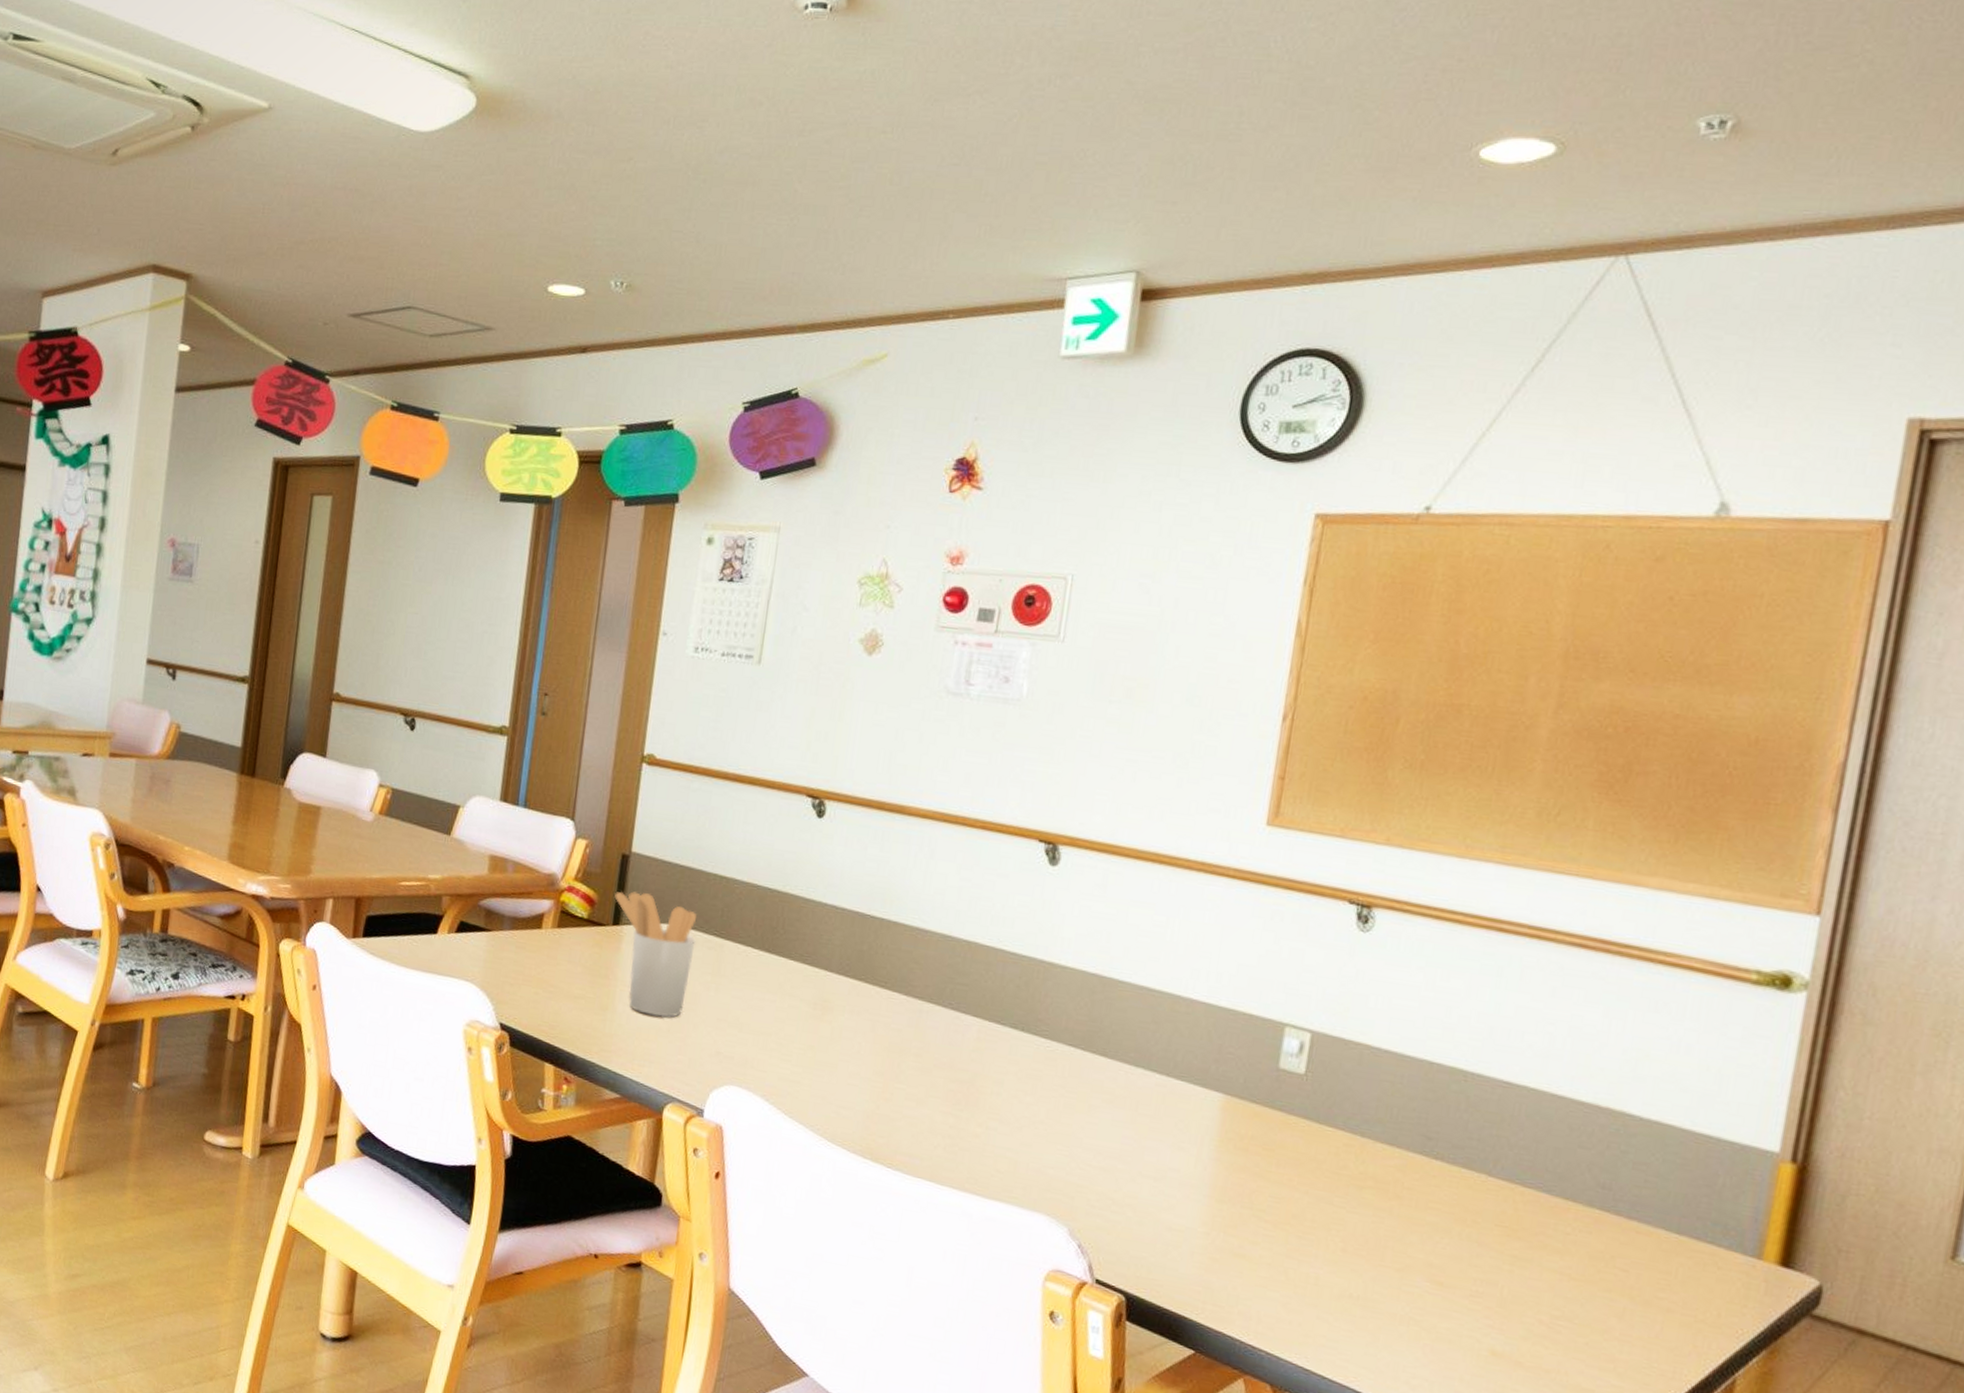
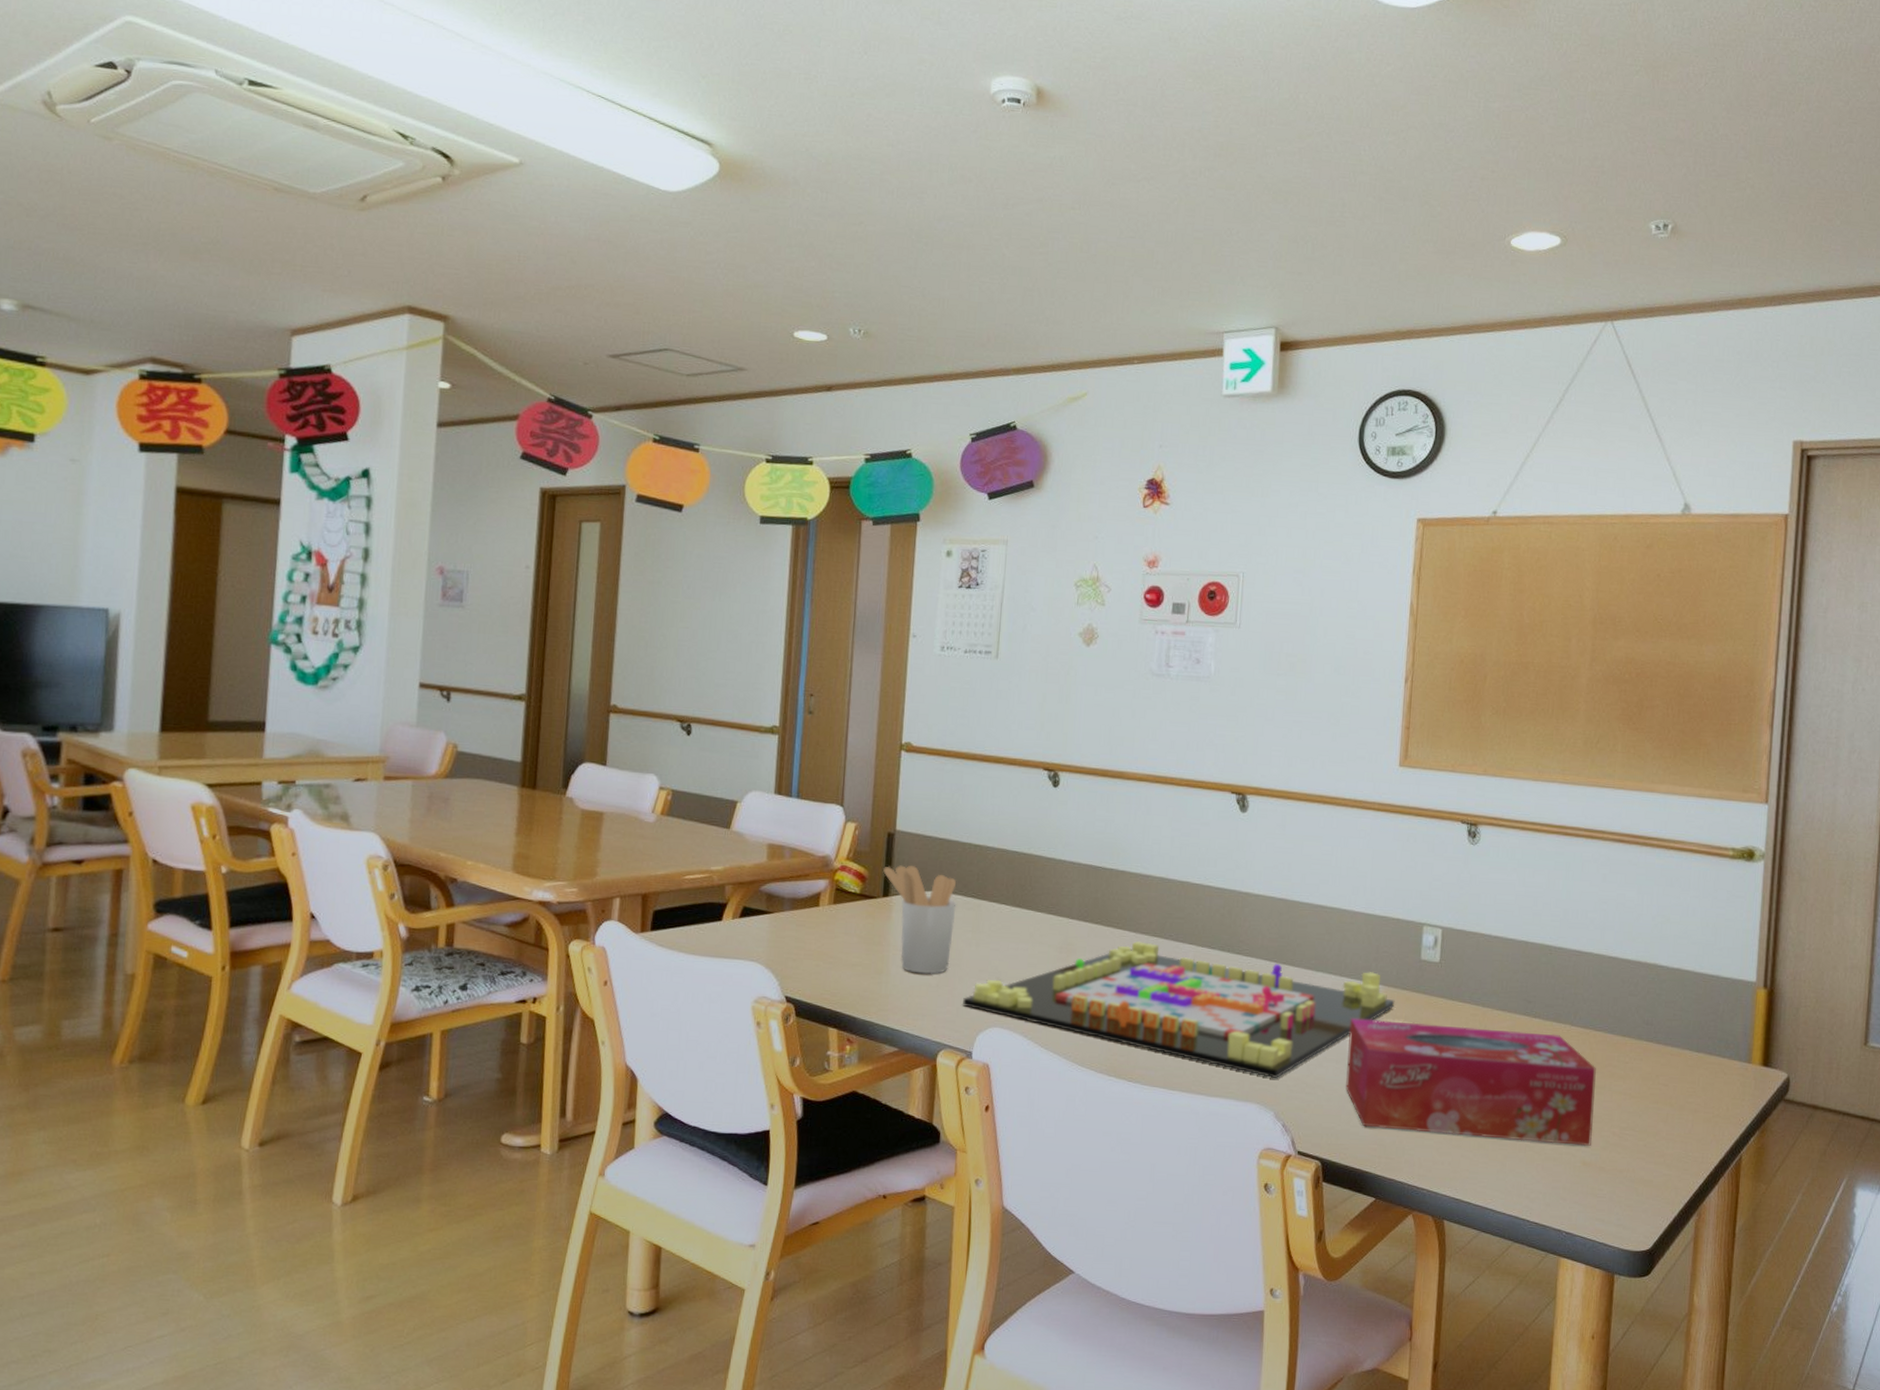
gameboard: none [695,1006,1239,1189] -> present [961,941,1395,1078]
tissue box: none [1164,1129,1521,1333] -> present [1346,1019,1596,1146]

